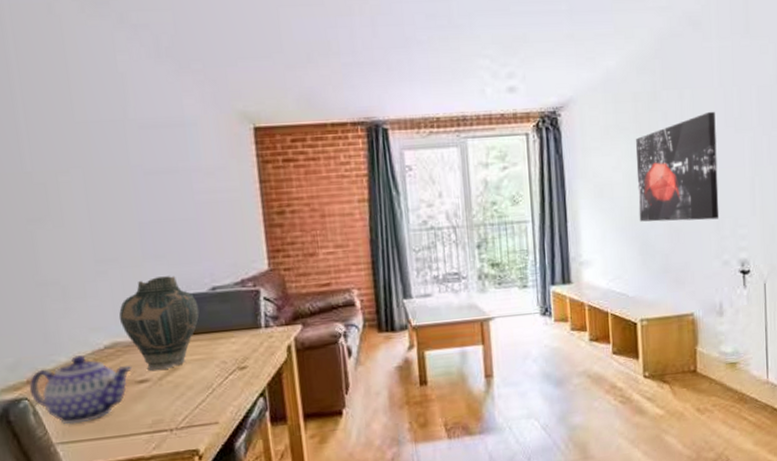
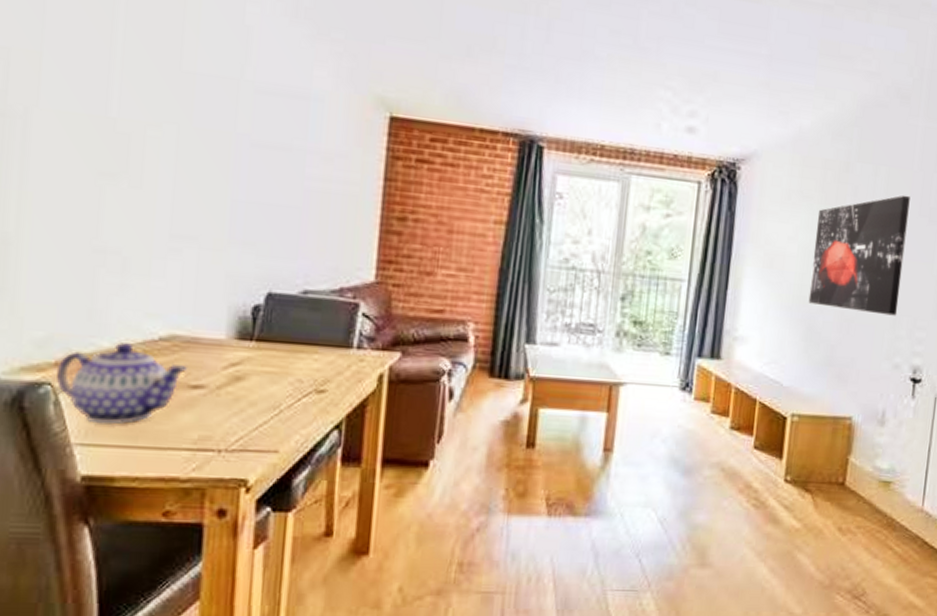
vase: present [118,276,199,371] -> none [184,267,283,377]

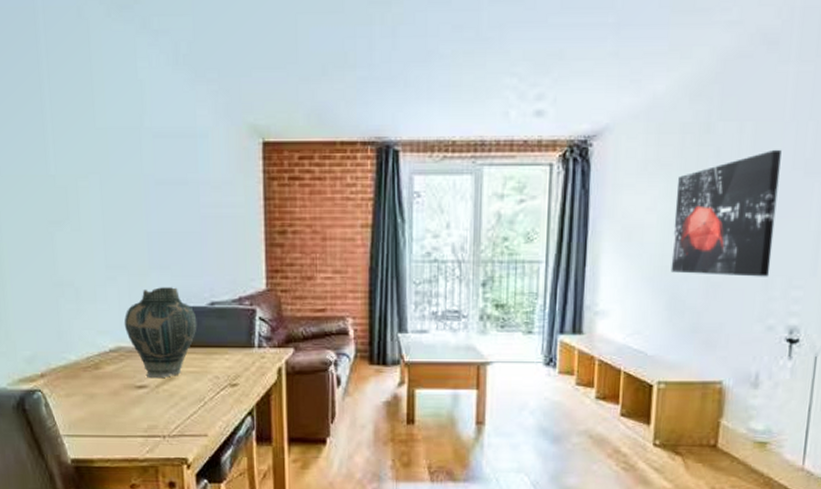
teapot: present [57,343,188,424] -> none [43,356,133,420]
vase: none [184,267,283,377] -> present [124,287,197,377]

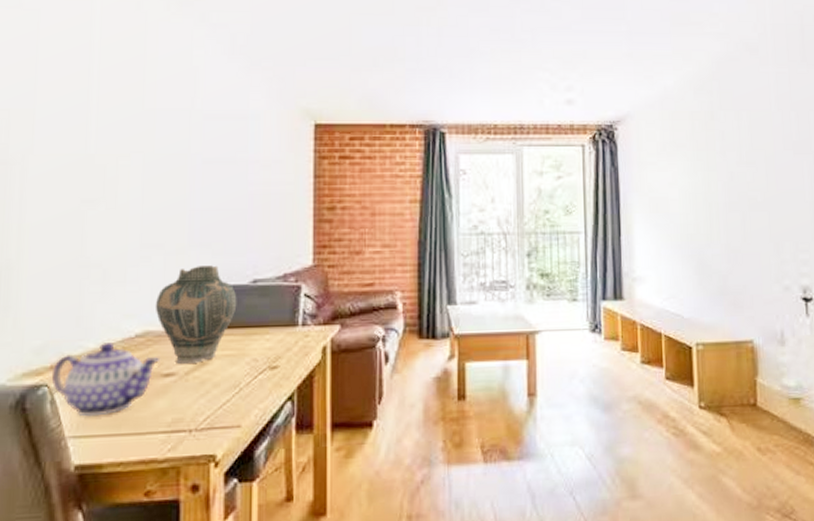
teapot: none [43,356,133,420] -> present [52,342,161,417]
wall art: present [670,149,782,277] -> none [692,133,779,242]

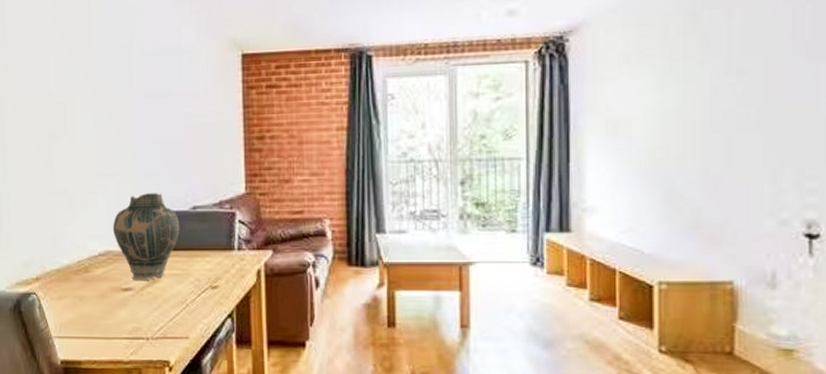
teapot: present [52,342,161,417] -> none [38,260,120,321]

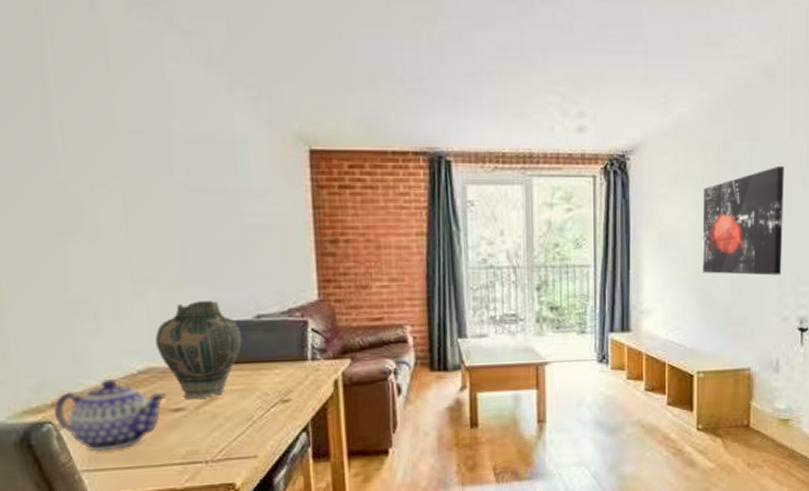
teapot: none [38,260,120,321] -> present [54,379,168,452]
wall art: none [663,34,778,168] -> present [702,165,784,275]

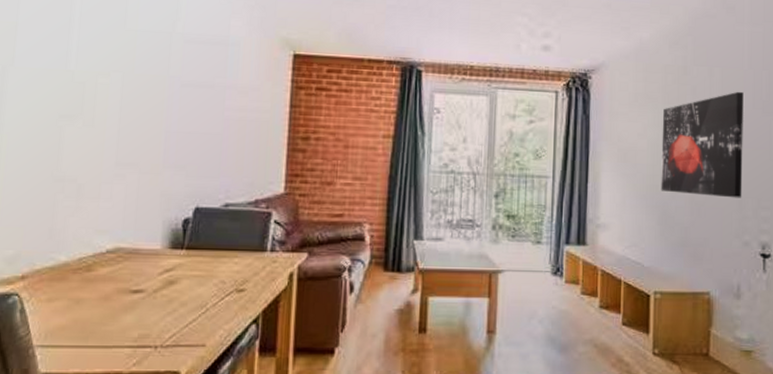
teapot: present [54,379,168,452] -> none [23,256,130,328]
vase: present [155,301,242,399] -> none [127,187,208,282]

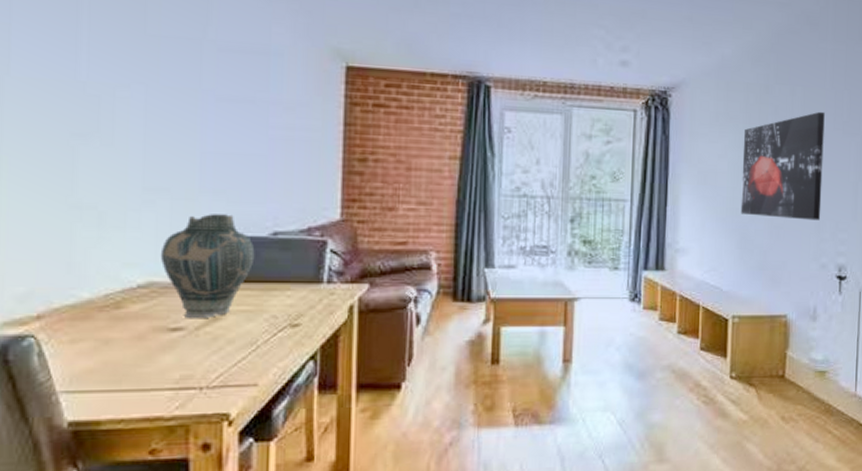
vase: none [127,187,208,282] -> present [160,214,255,318]

